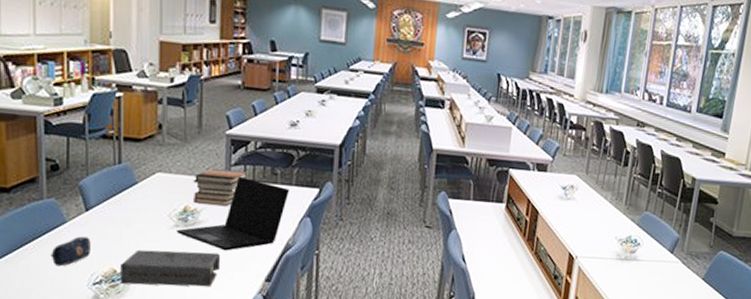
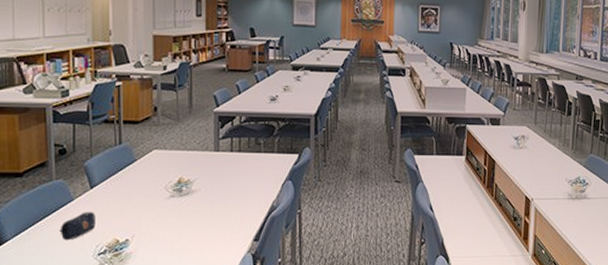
book: present [120,249,221,287] -> none [123,218,213,252]
laptop: present [176,176,290,251] -> none [172,148,272,216]
book stack: present [193,168,247,207] -> none [186,142,233,176]

